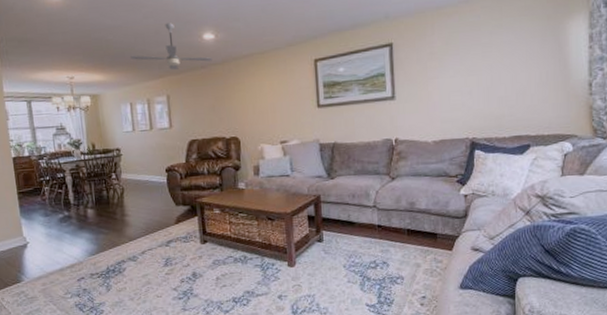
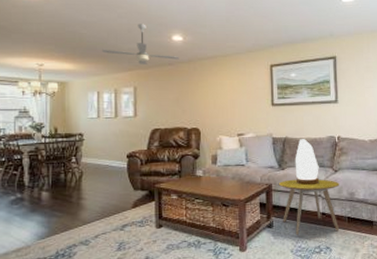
side table: none [327,188,397,250] -> present [278,179,339,235]
table lamp: none [345,143,374,195] -> present [295,139,320,185]

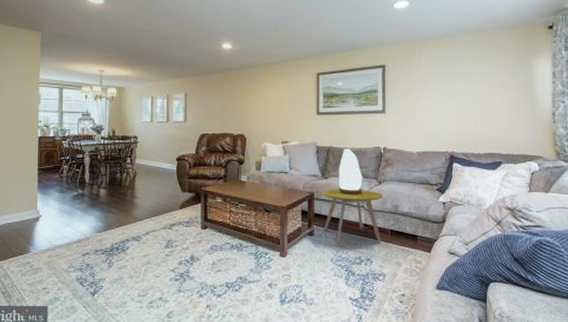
ceiling fan: present [102,24,179,64] -> none [157,32,228,72]

